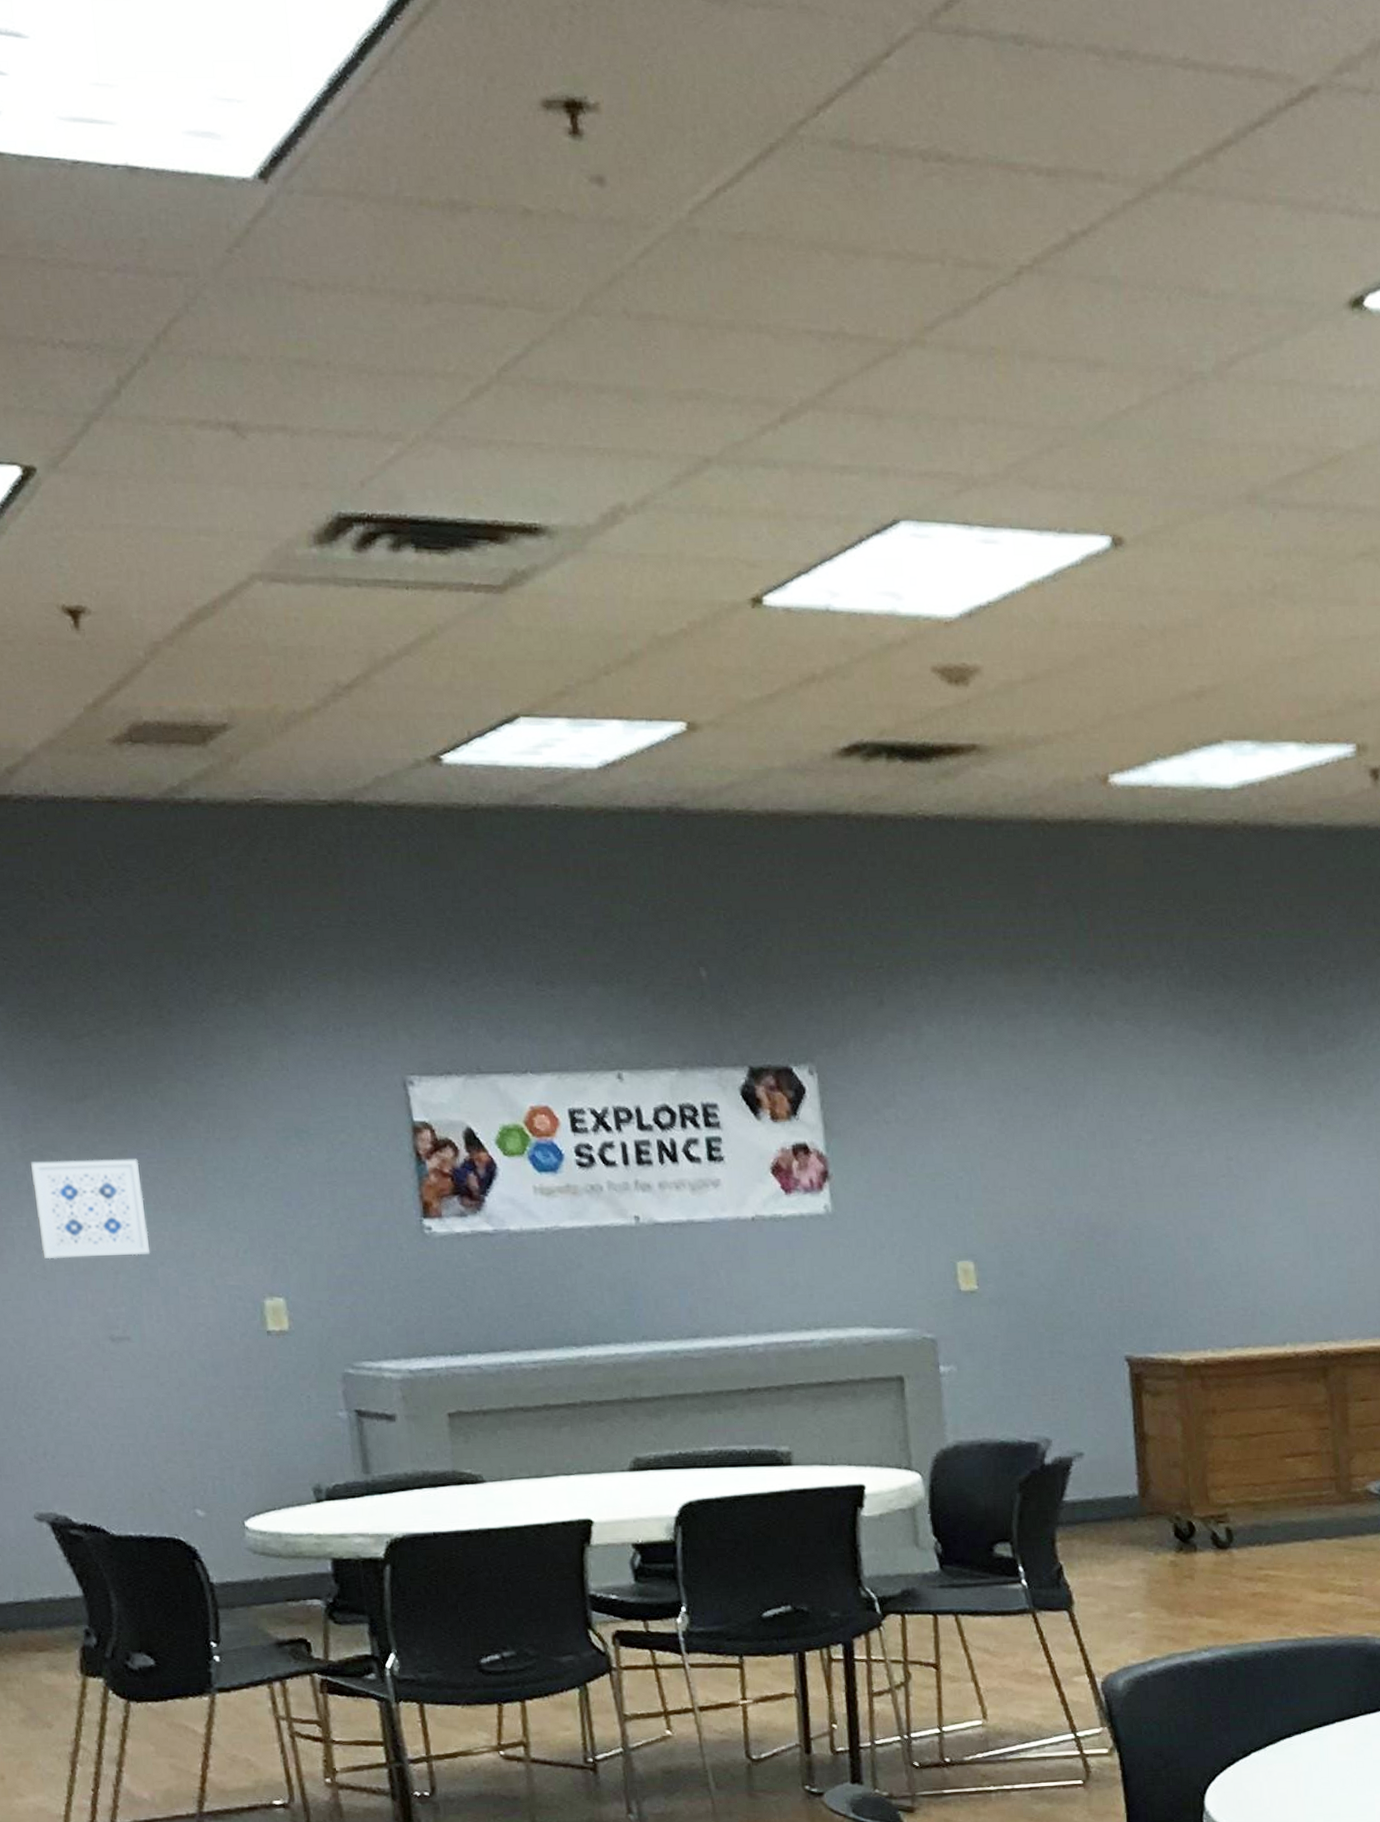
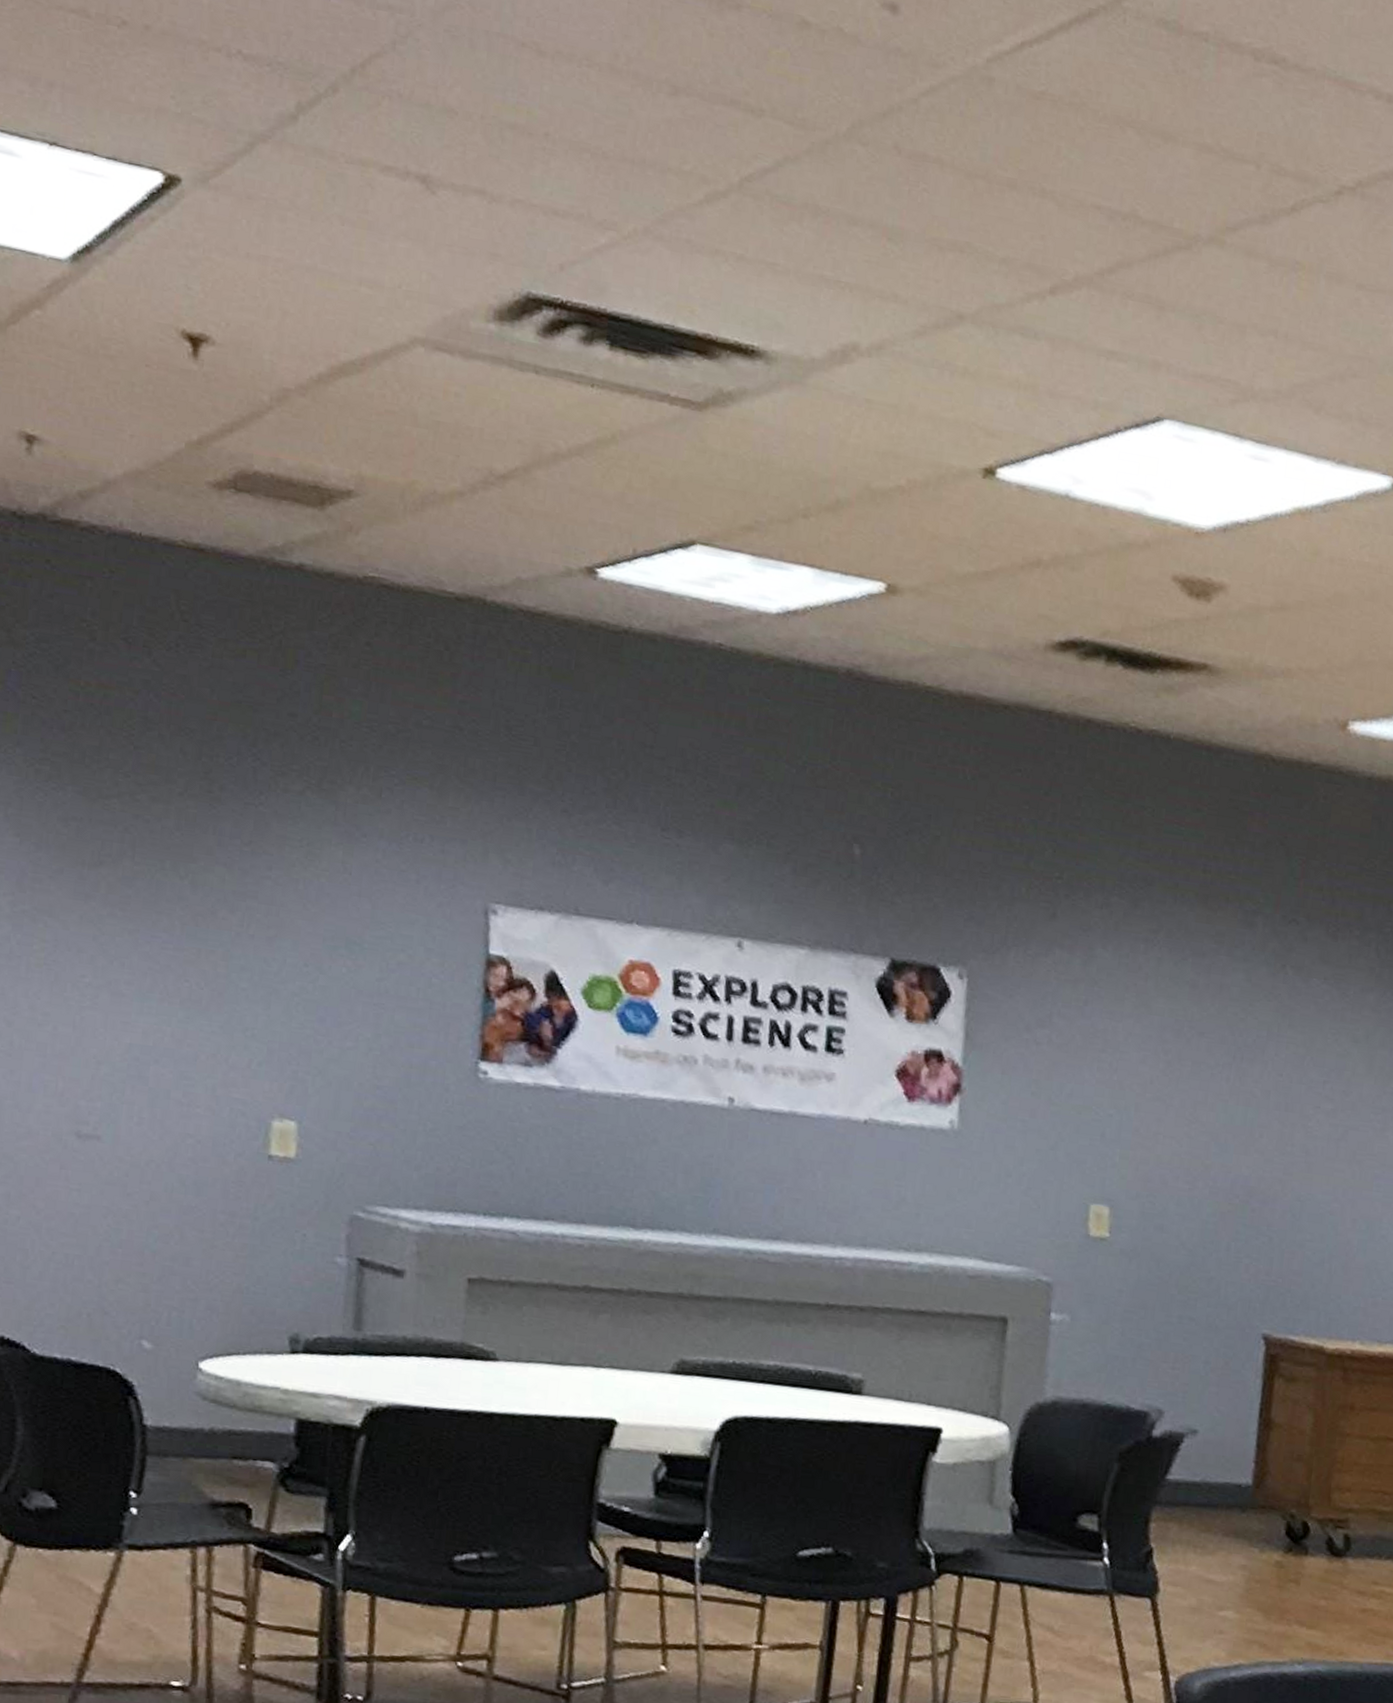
wall art: present [30,1159,151,1259] -> none [12,924,151,1049]

